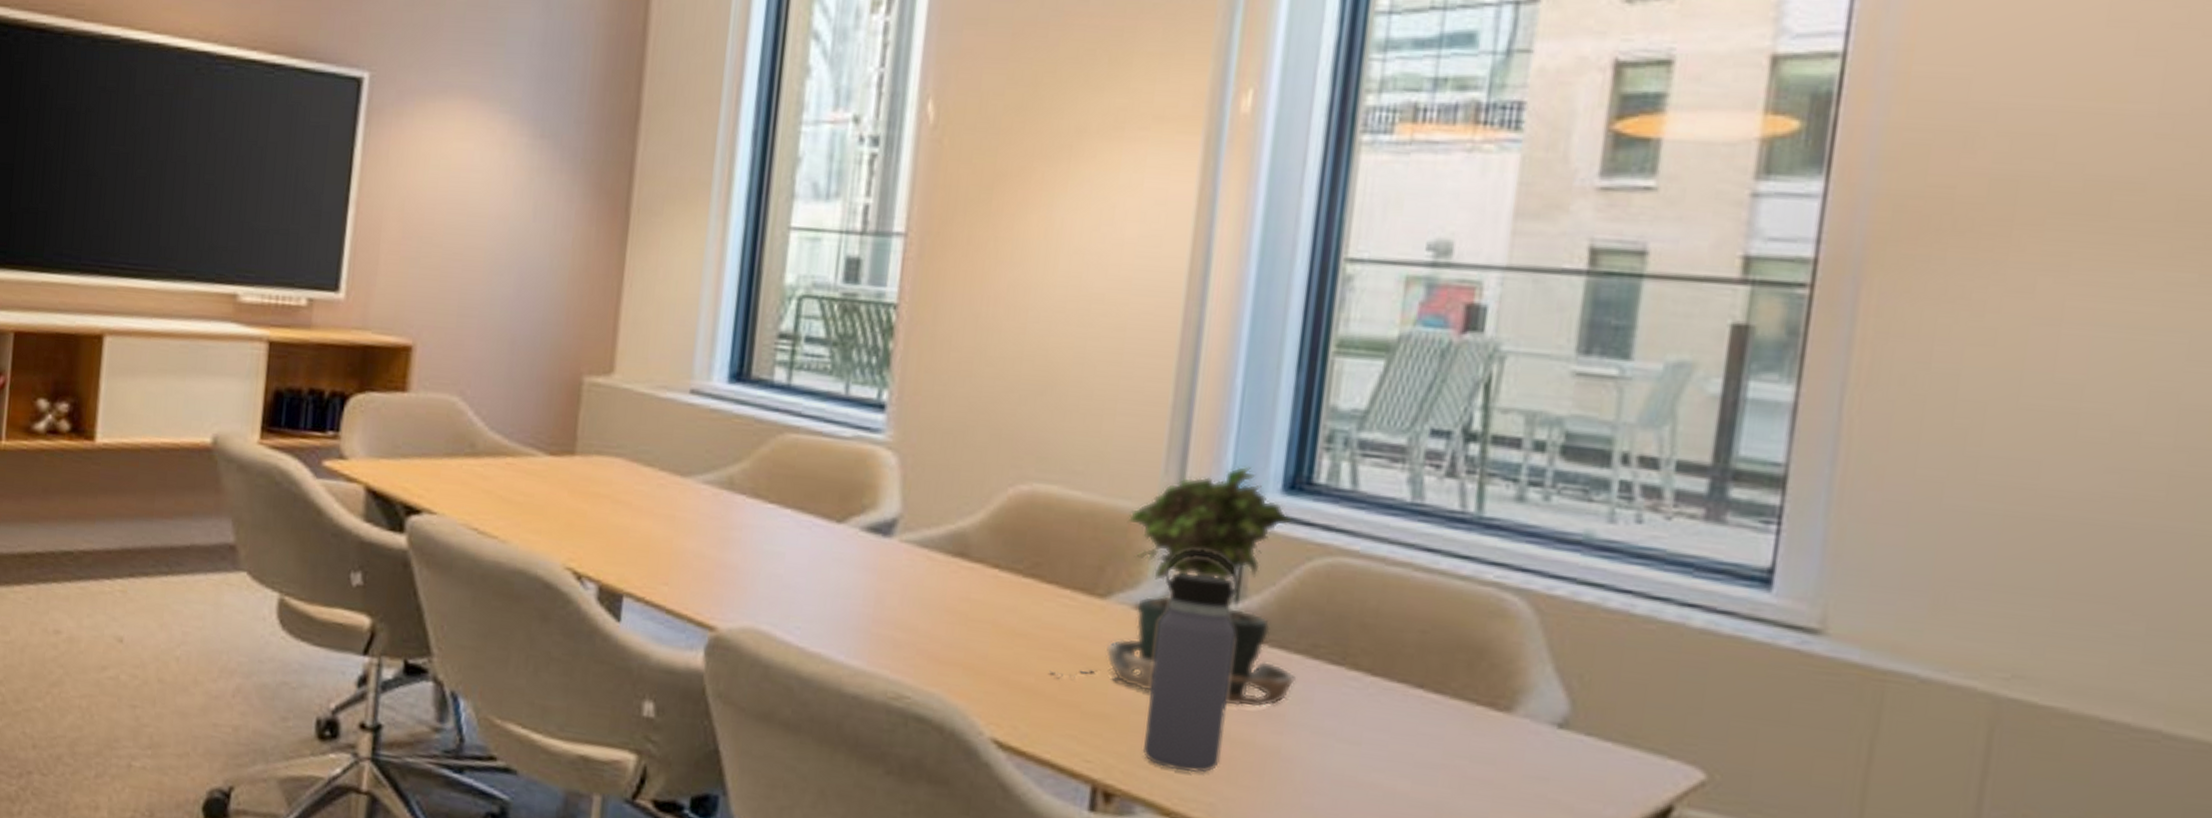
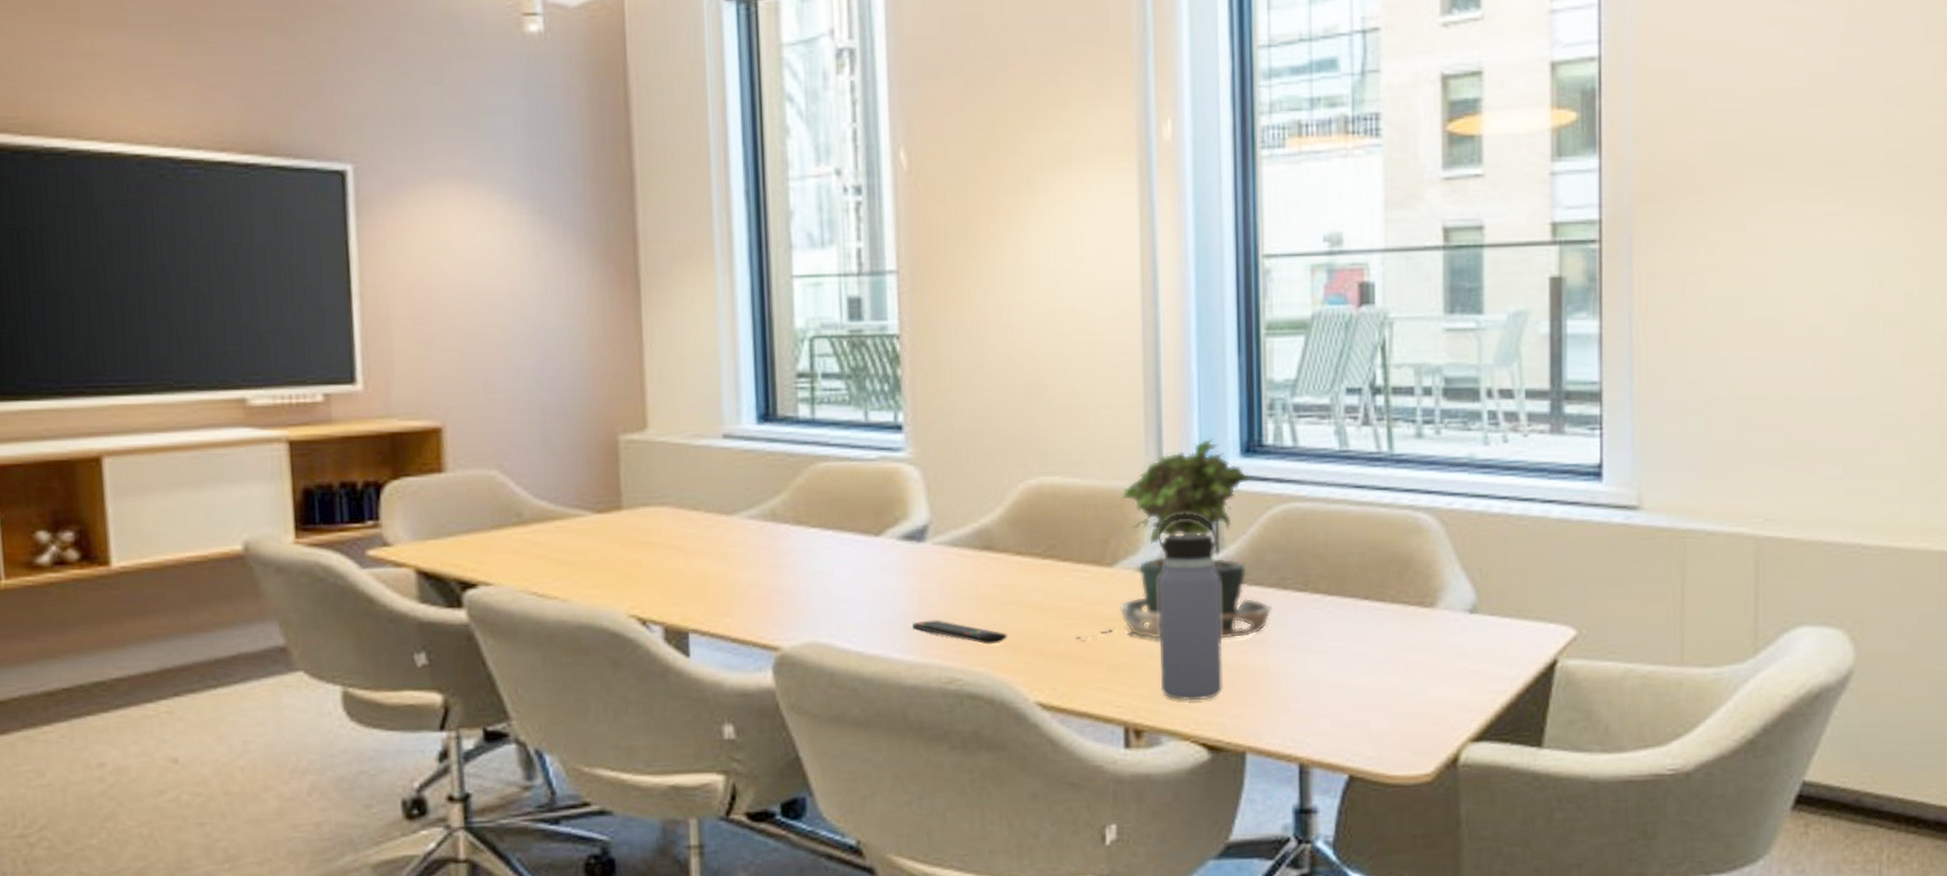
remote control: none [863,624,970,665] -> present [912,620,1008,645]

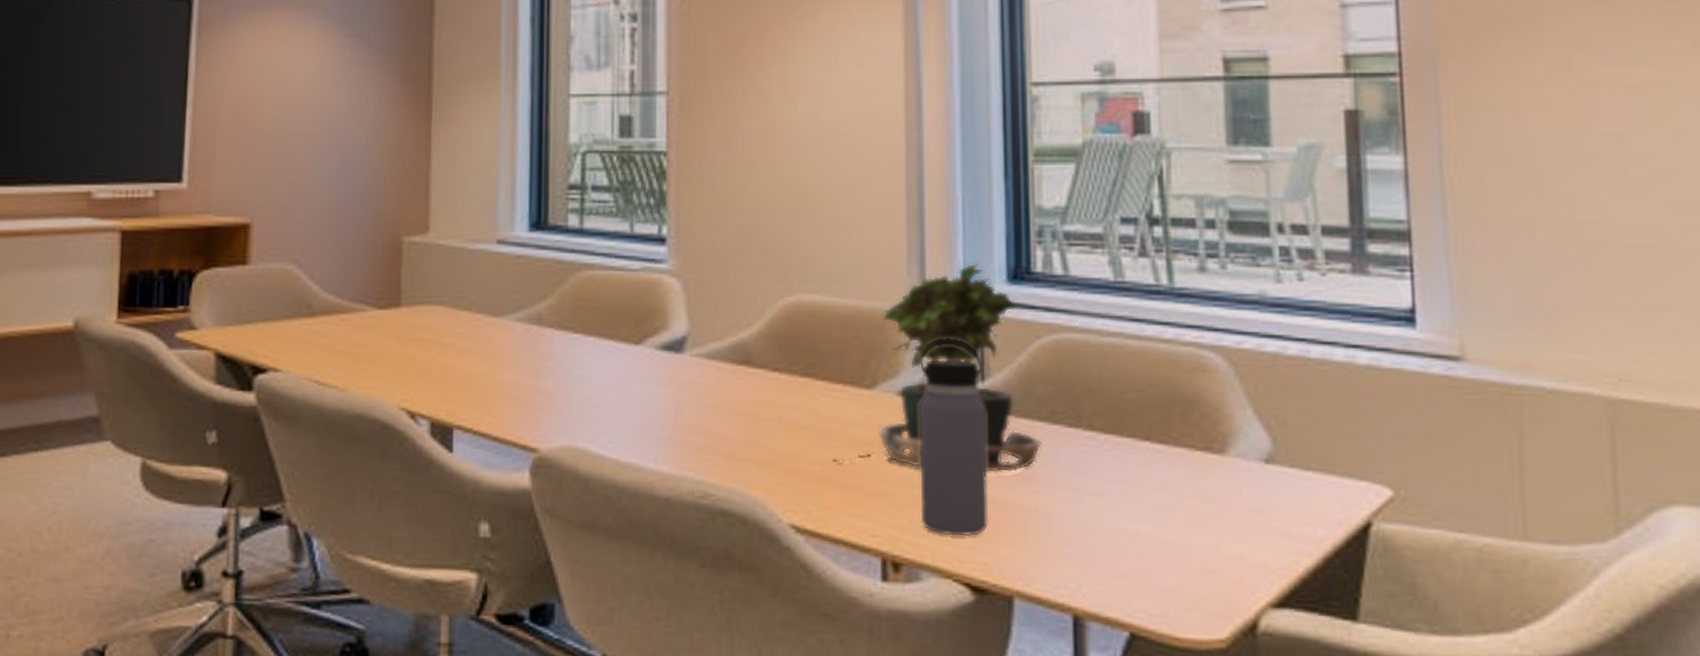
remote control: present [912,620,1008,645] -> none [668,431,762,461]

